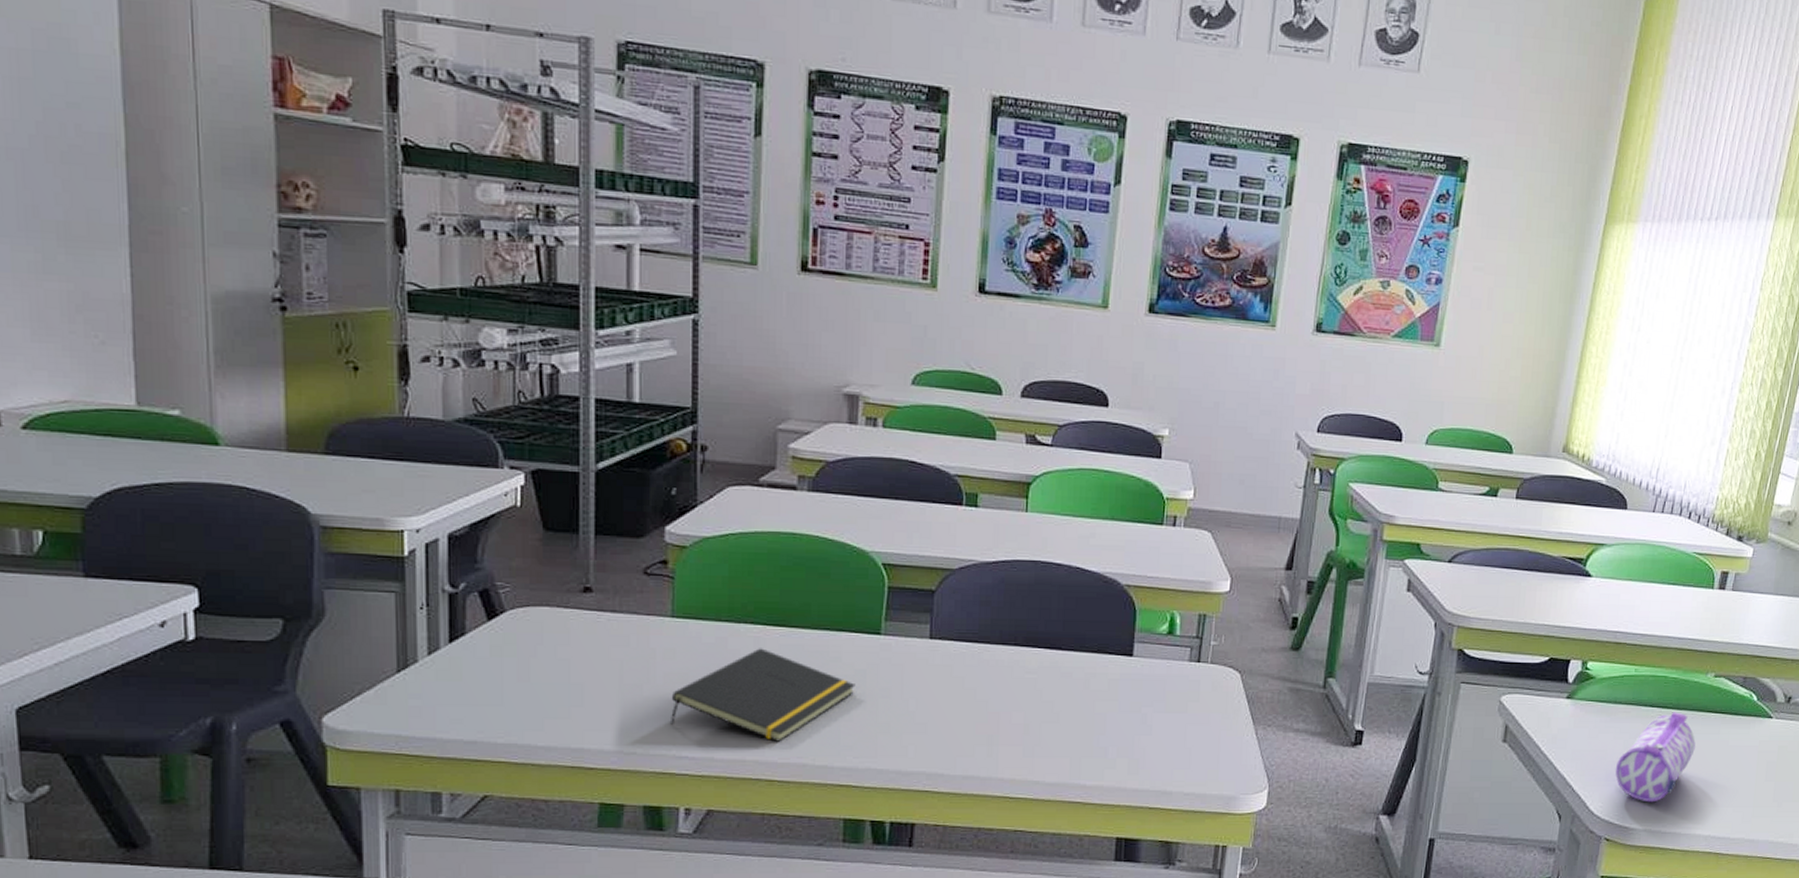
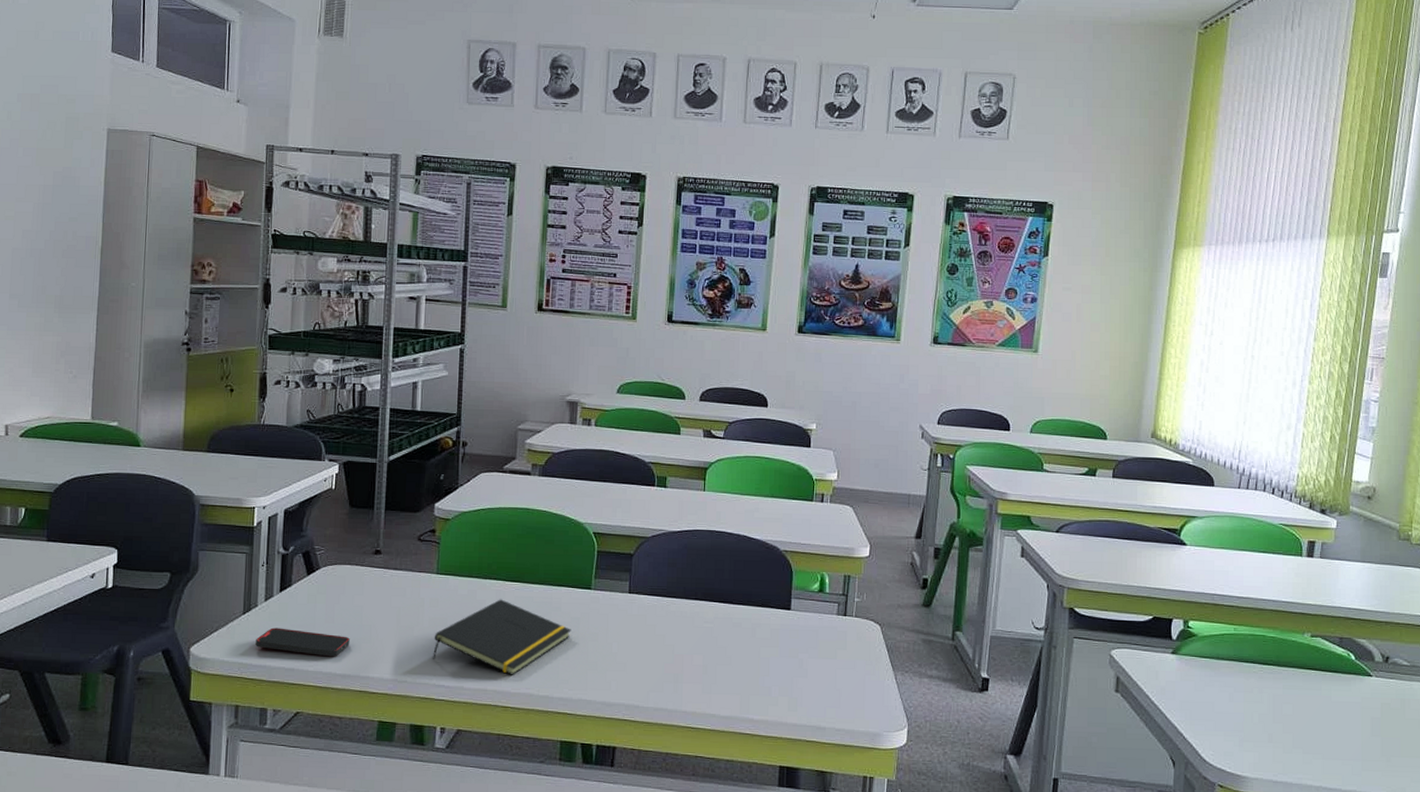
smartphone: none [418,689,554,725] -> present [256,627,350,657]
pencil case: present [1615,712,1696,803] -> none [1224,668,1299,753]

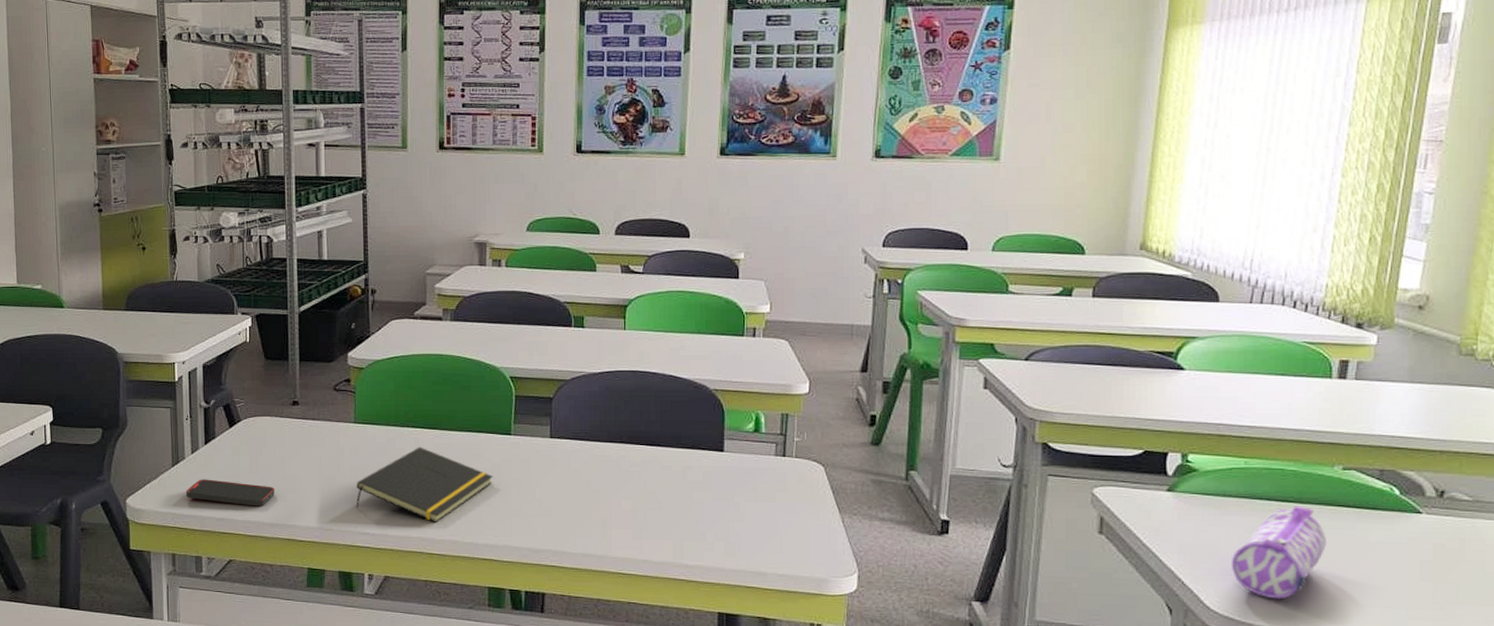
pencil case: none [1224,668,1299,753] -> present [1232,506,1326,600]

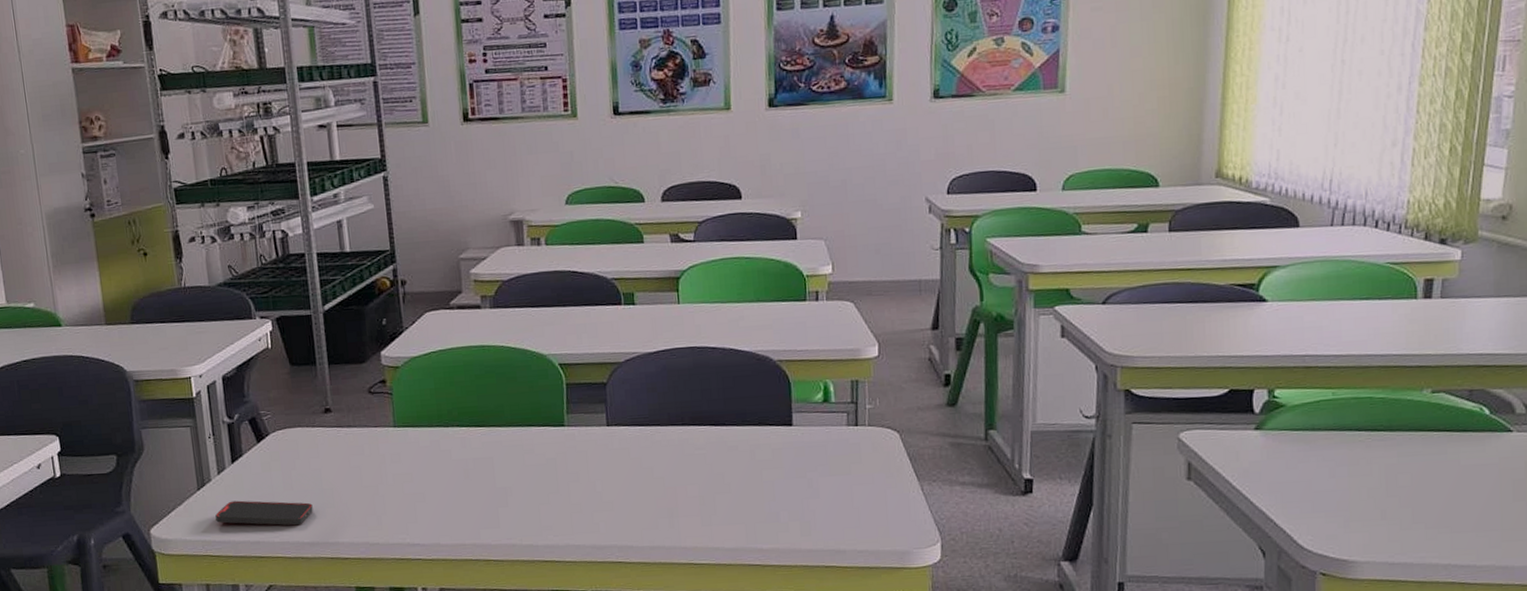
notepad: present [355,447,493,522] -> none [401,447,549,527]
pencil case: present [1232,506,1326,600] -> none [1324,434,1418,533]

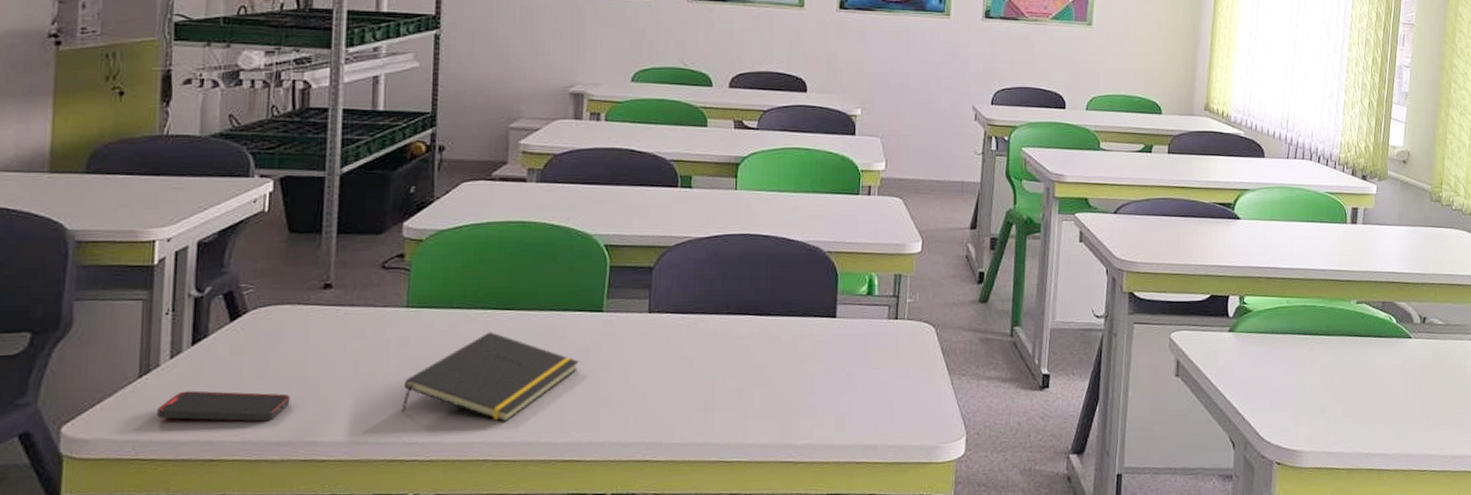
notepad: none [401,447,549,527] -> present [401,331,579,422]

